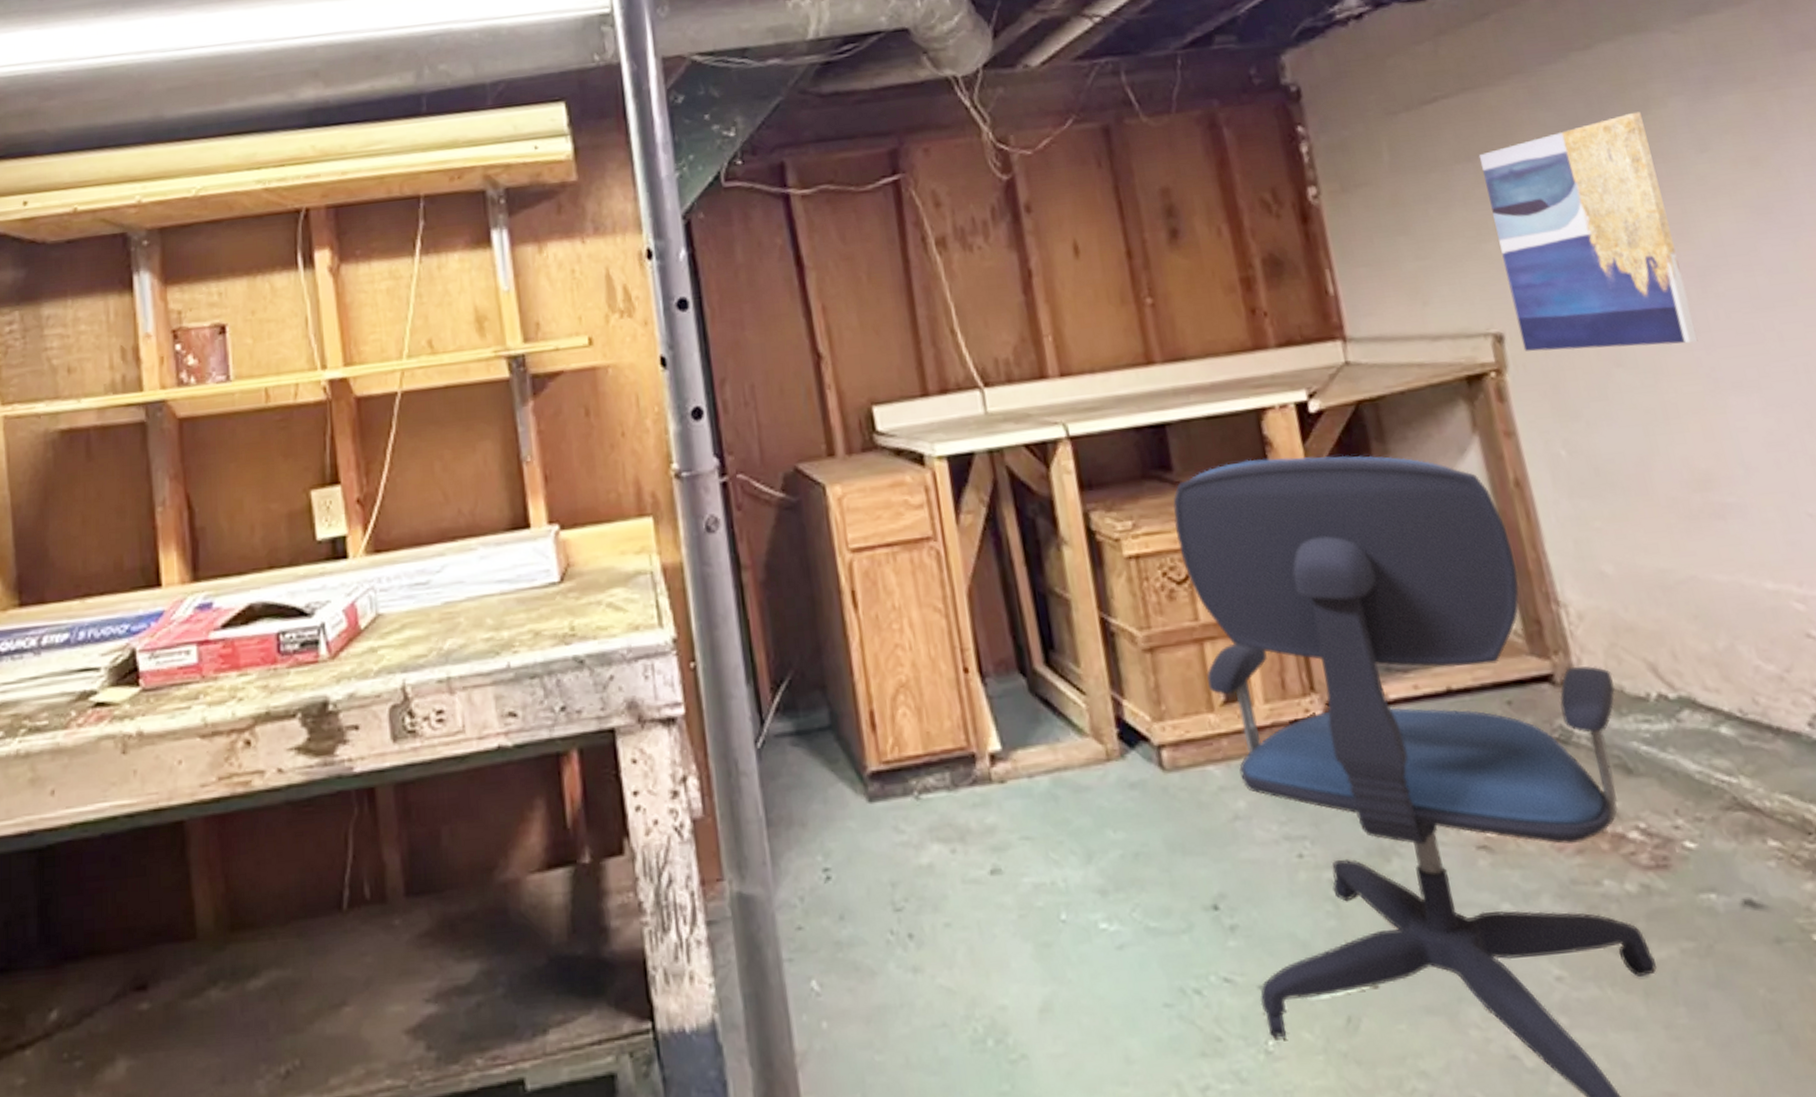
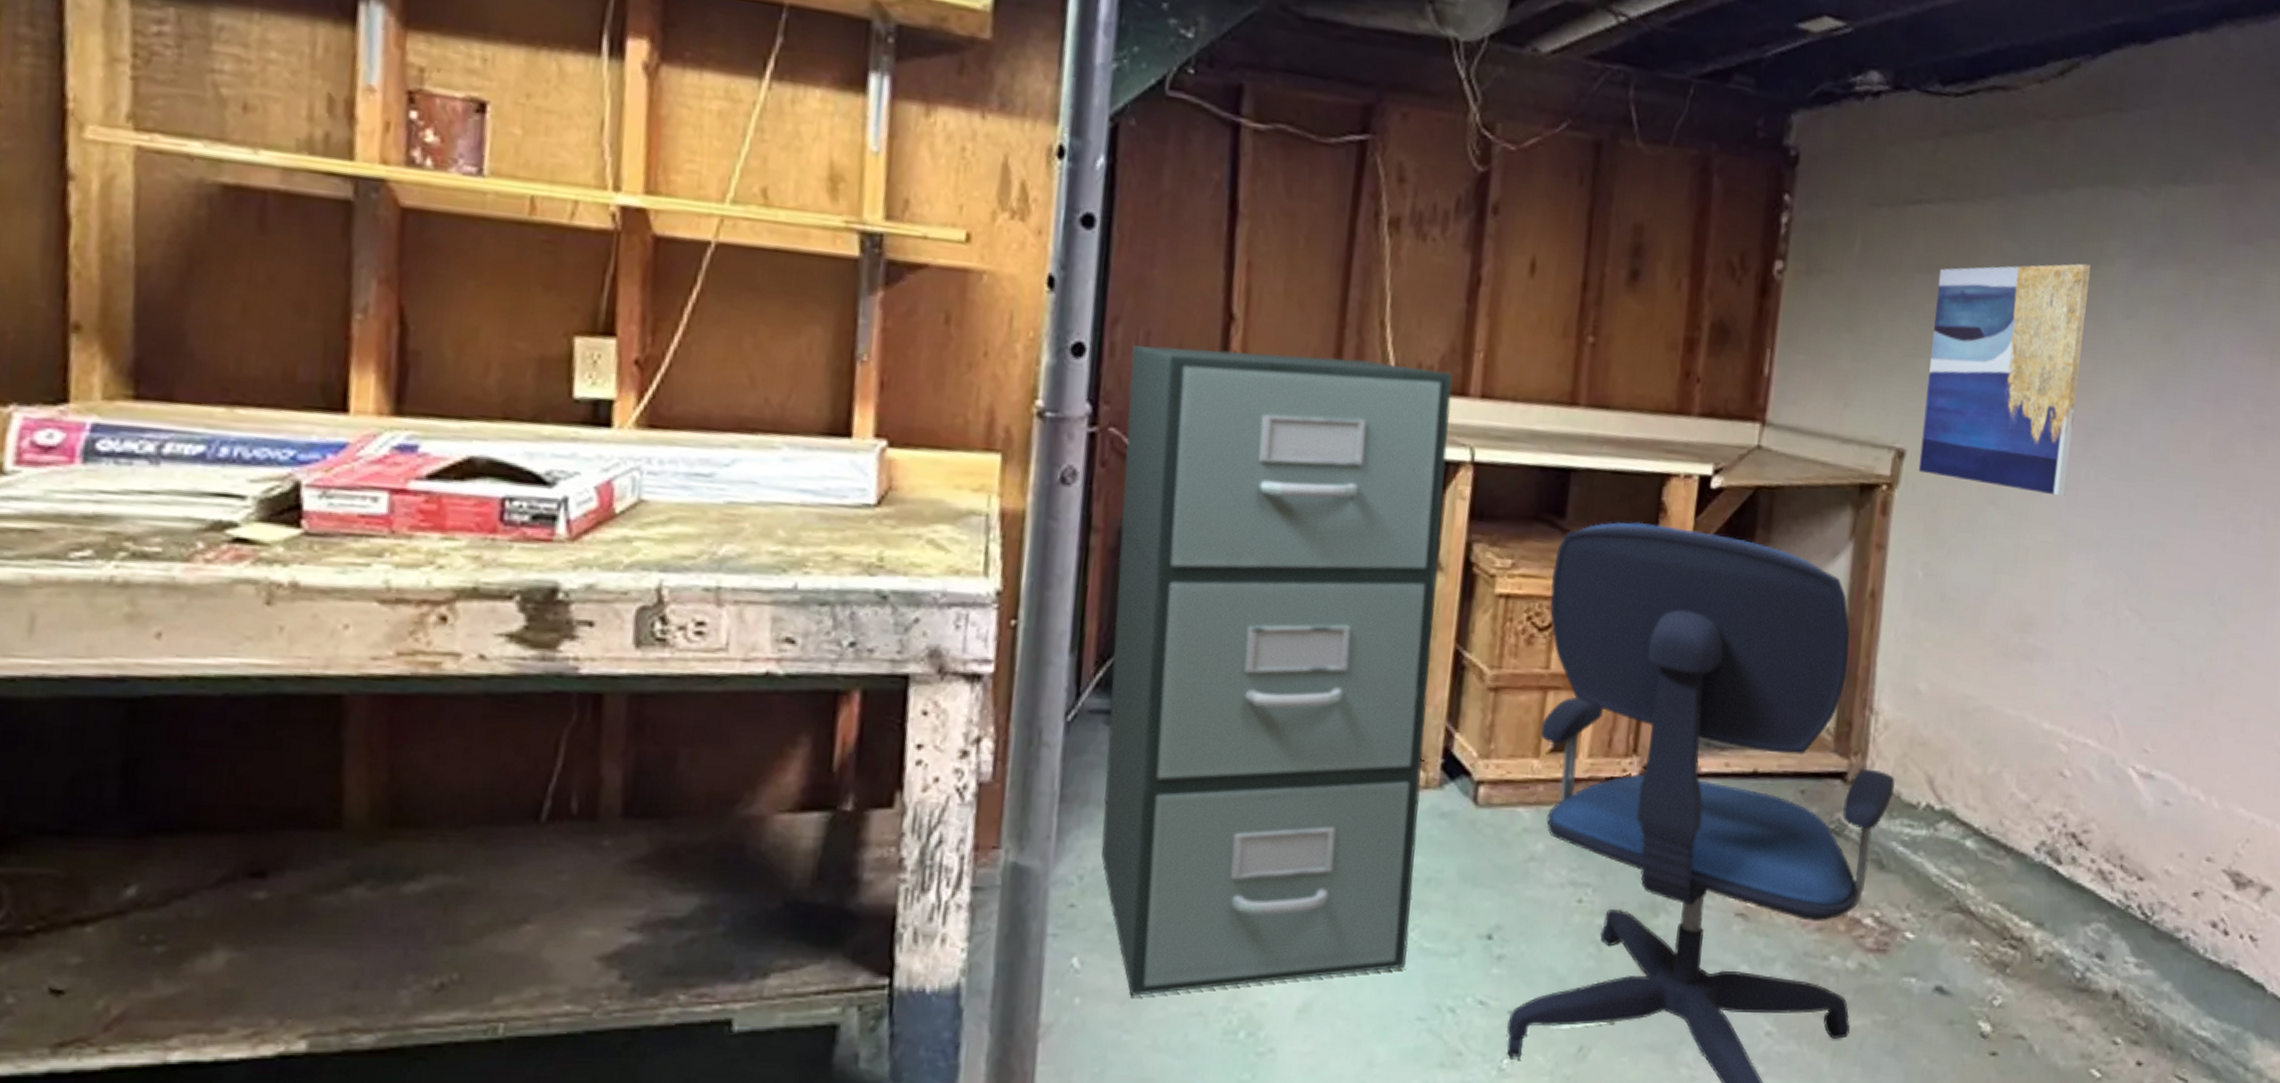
filing cabinet: none [741,360,1136,1014] -> present [1101,345,1452,996]

